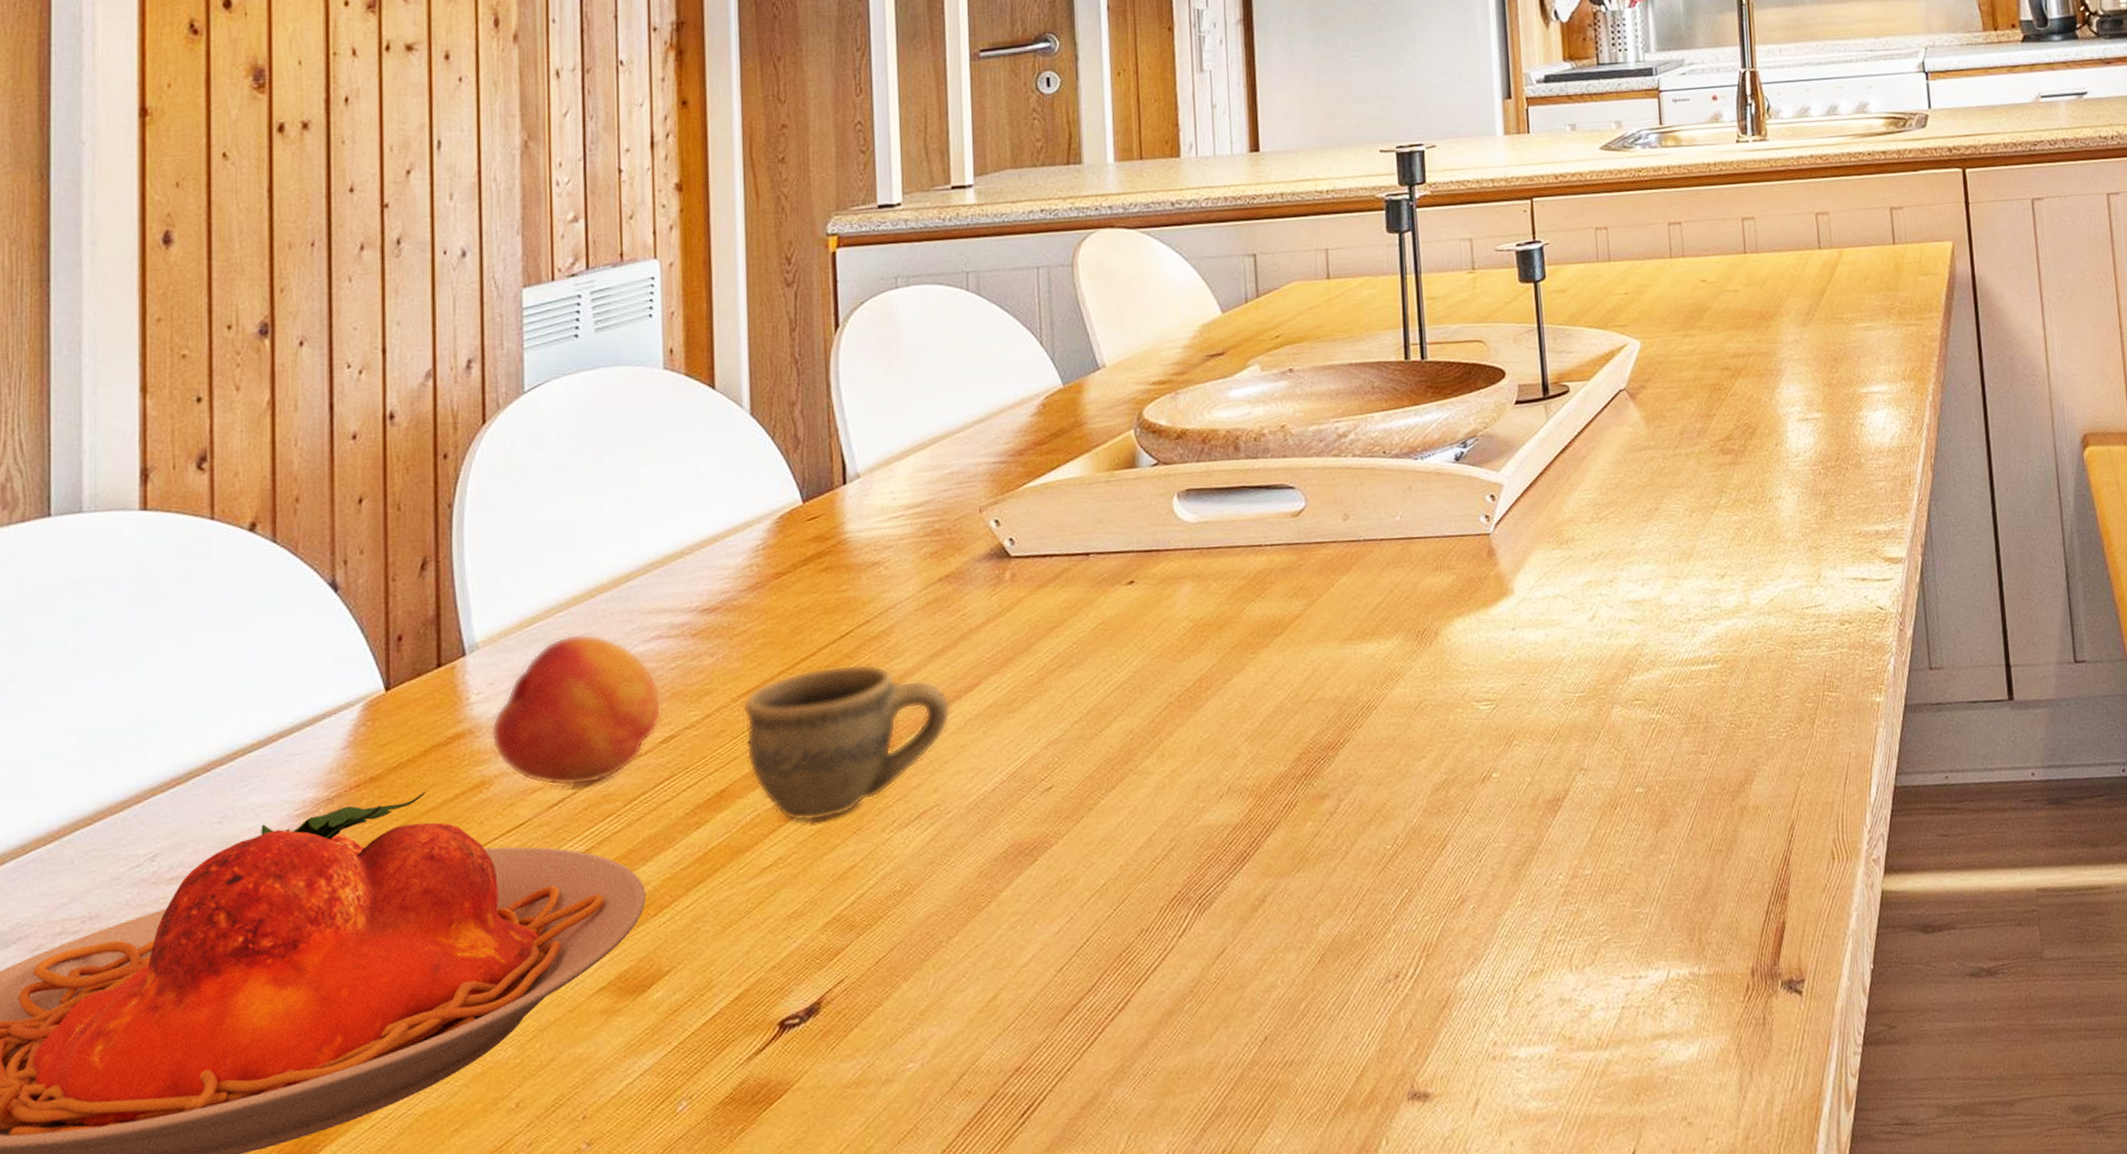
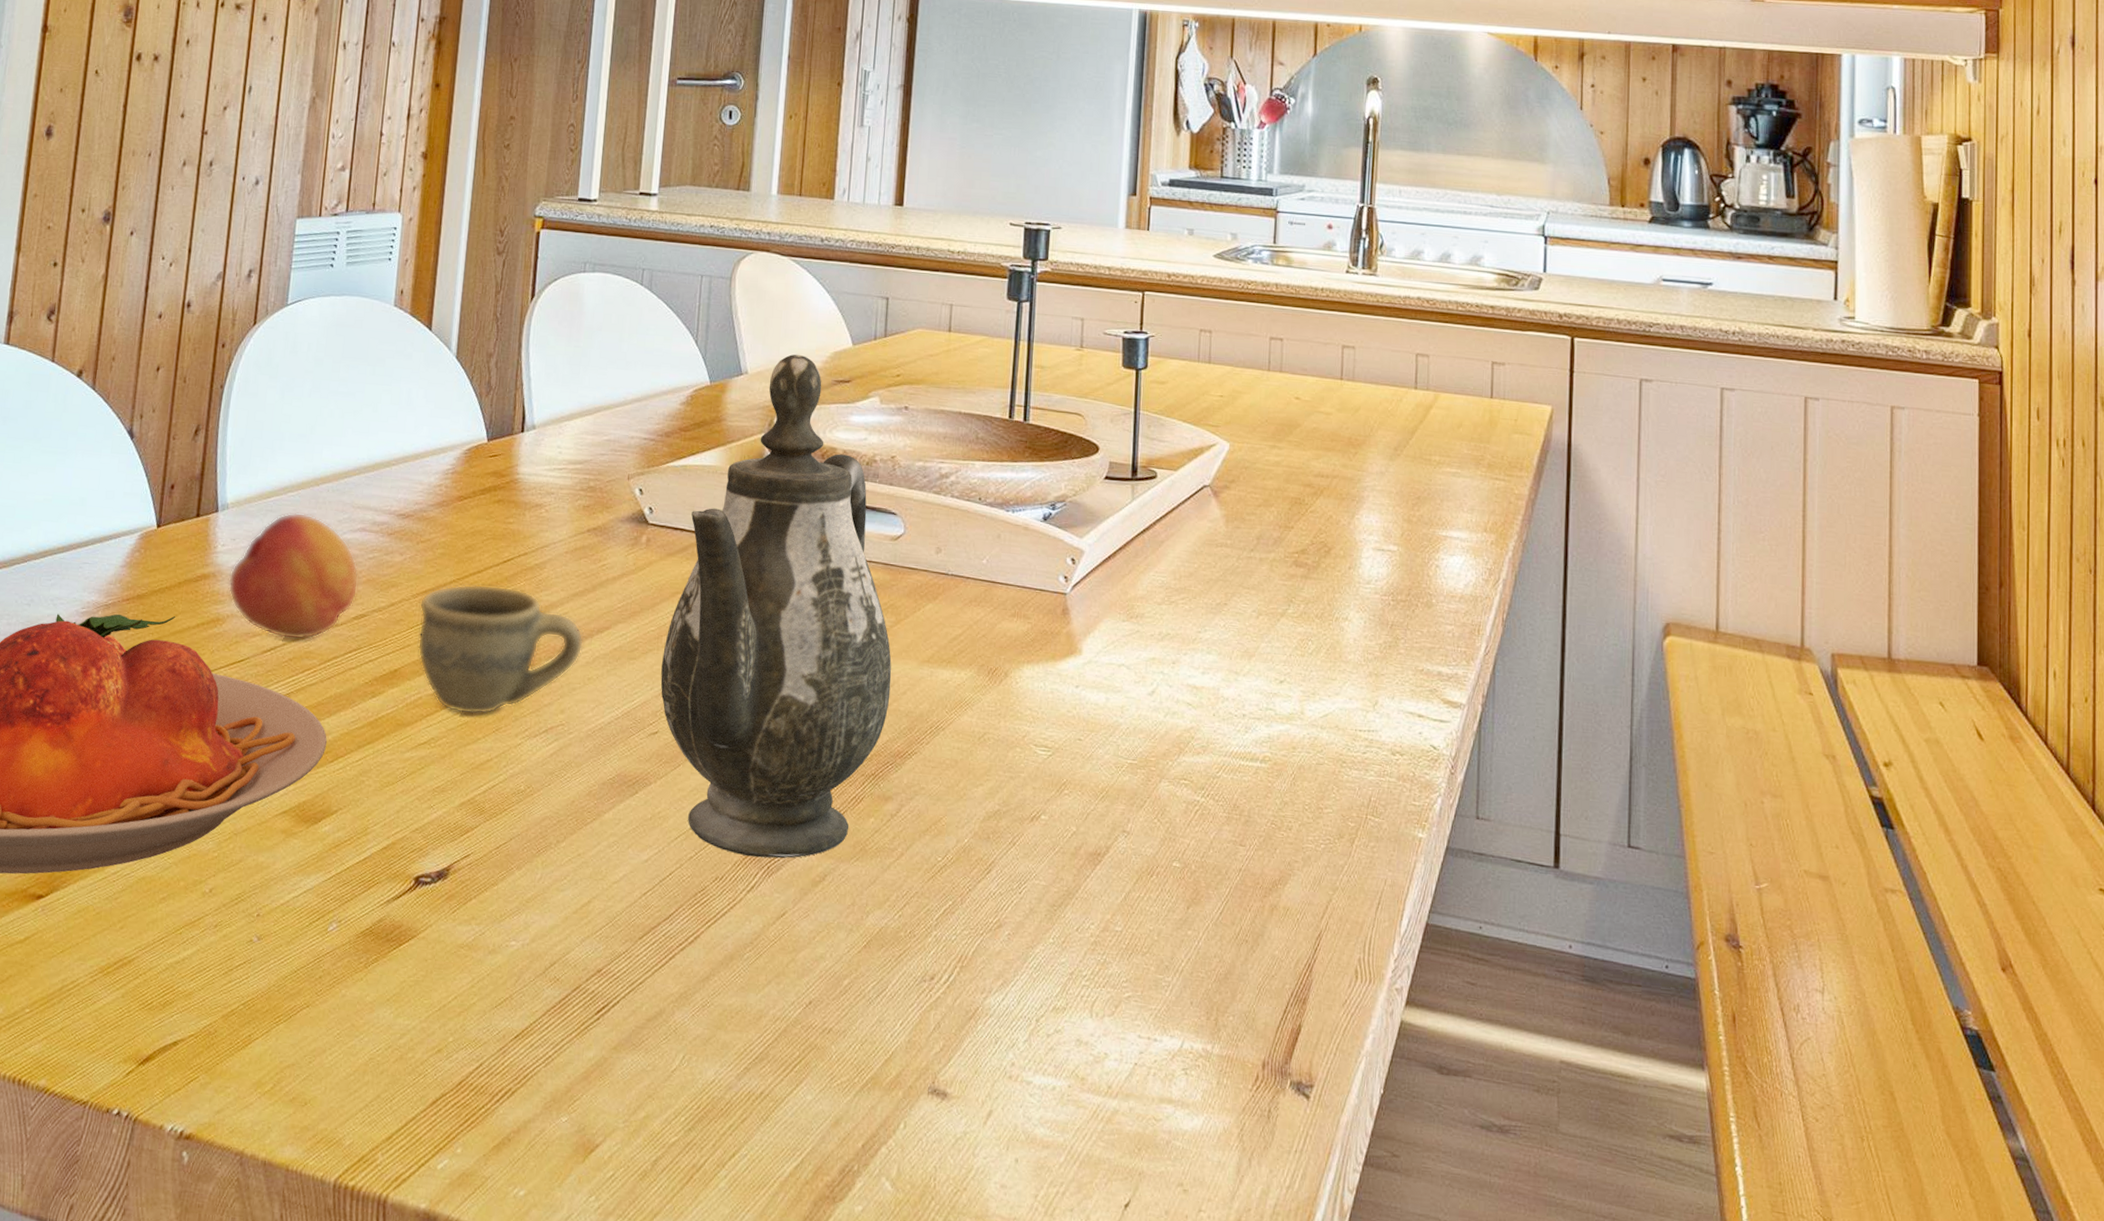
teapot: none [1047,334,1313,899] -> present [660,354,892,859]

